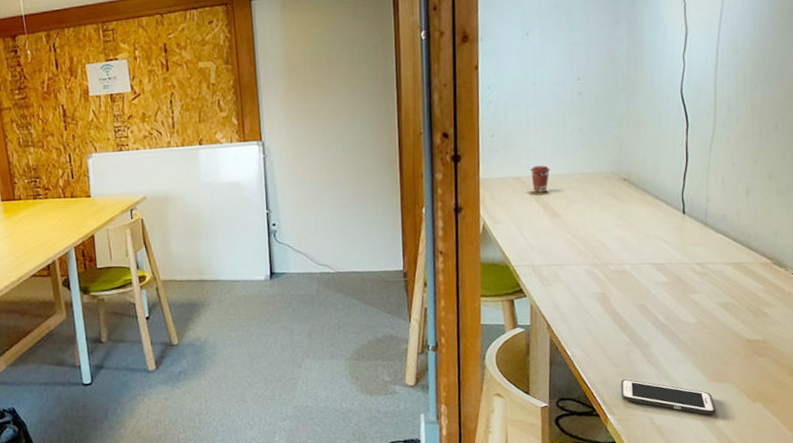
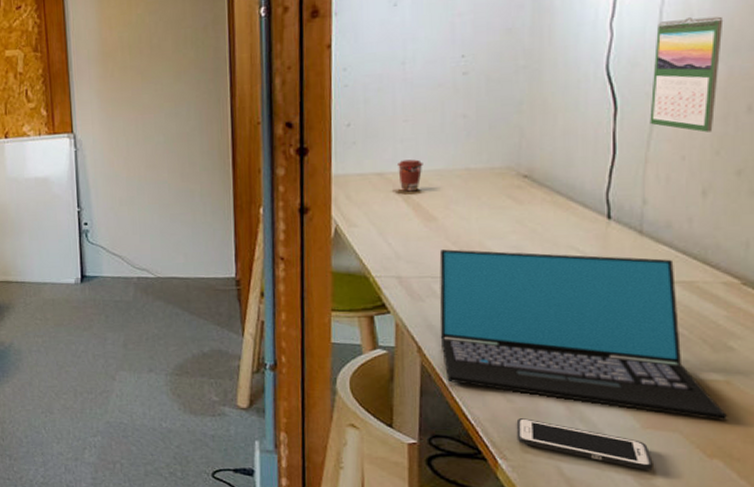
laptop: none [563,241,765,372] -> present [439,249,728,421]
calendar: none [711,53,759,145] -> present [650,16,724,133]

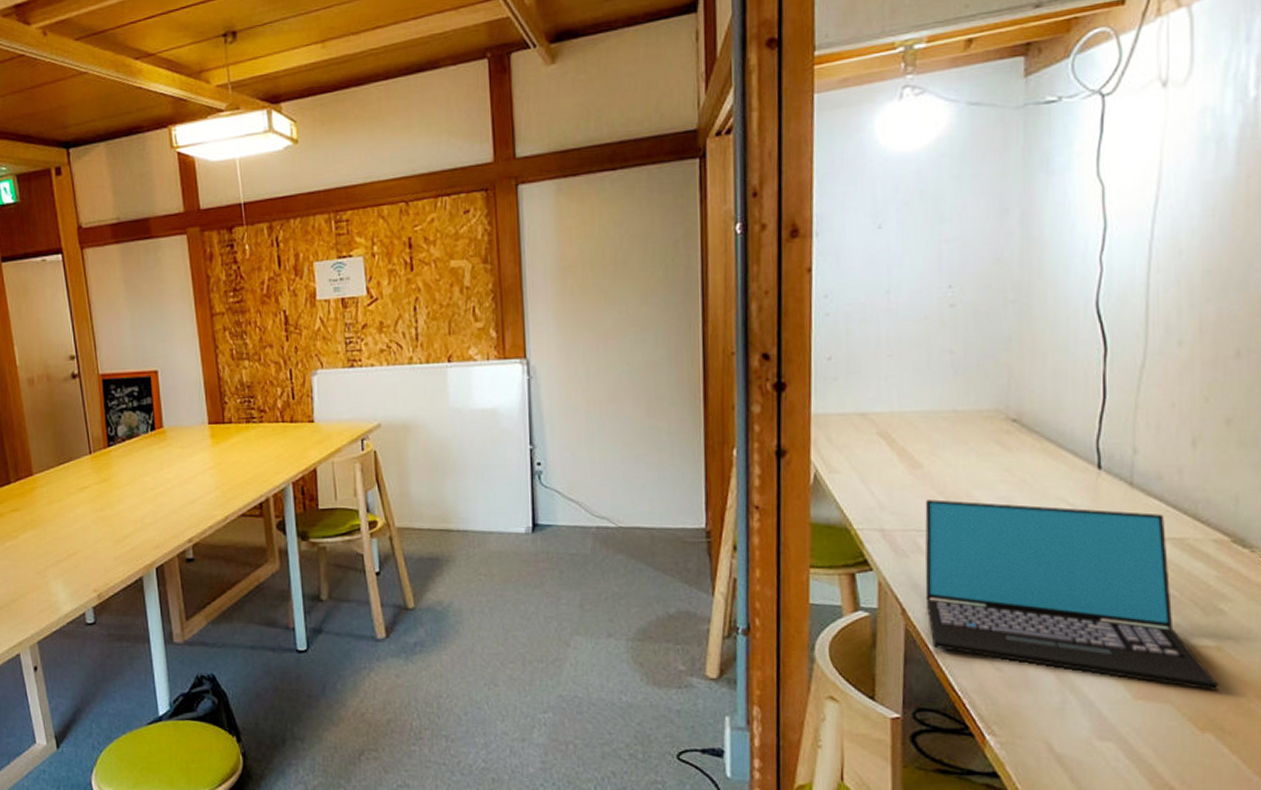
coffee cup: present [398,159,423,192] -> none [881,399,908,435]
cell phone: present [516,418,653,470] -> none [1005,689,1145,745]
calendar: present [650,16,724,133] -> none [1139,254,1212,378]

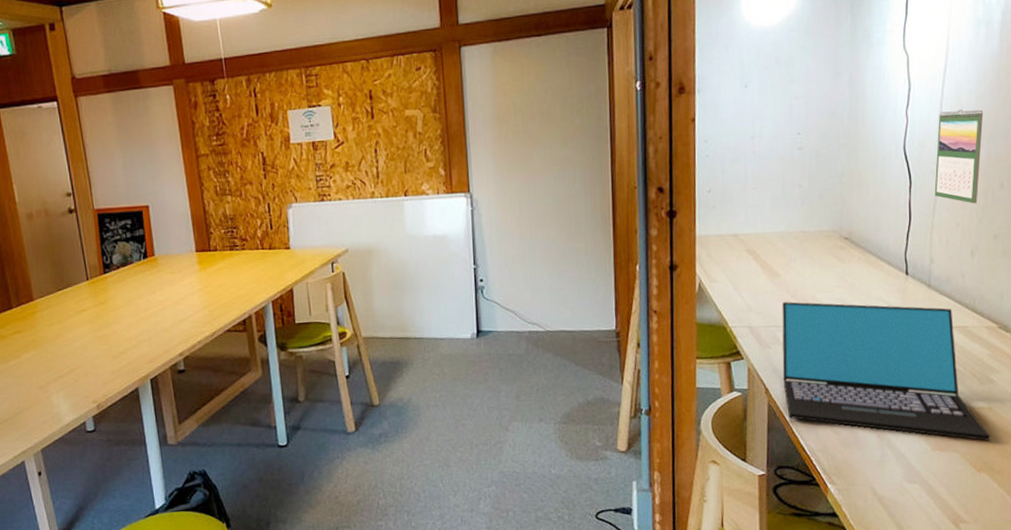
calendar: none [1139,254,1212,378] -> present [934,109,984,204]

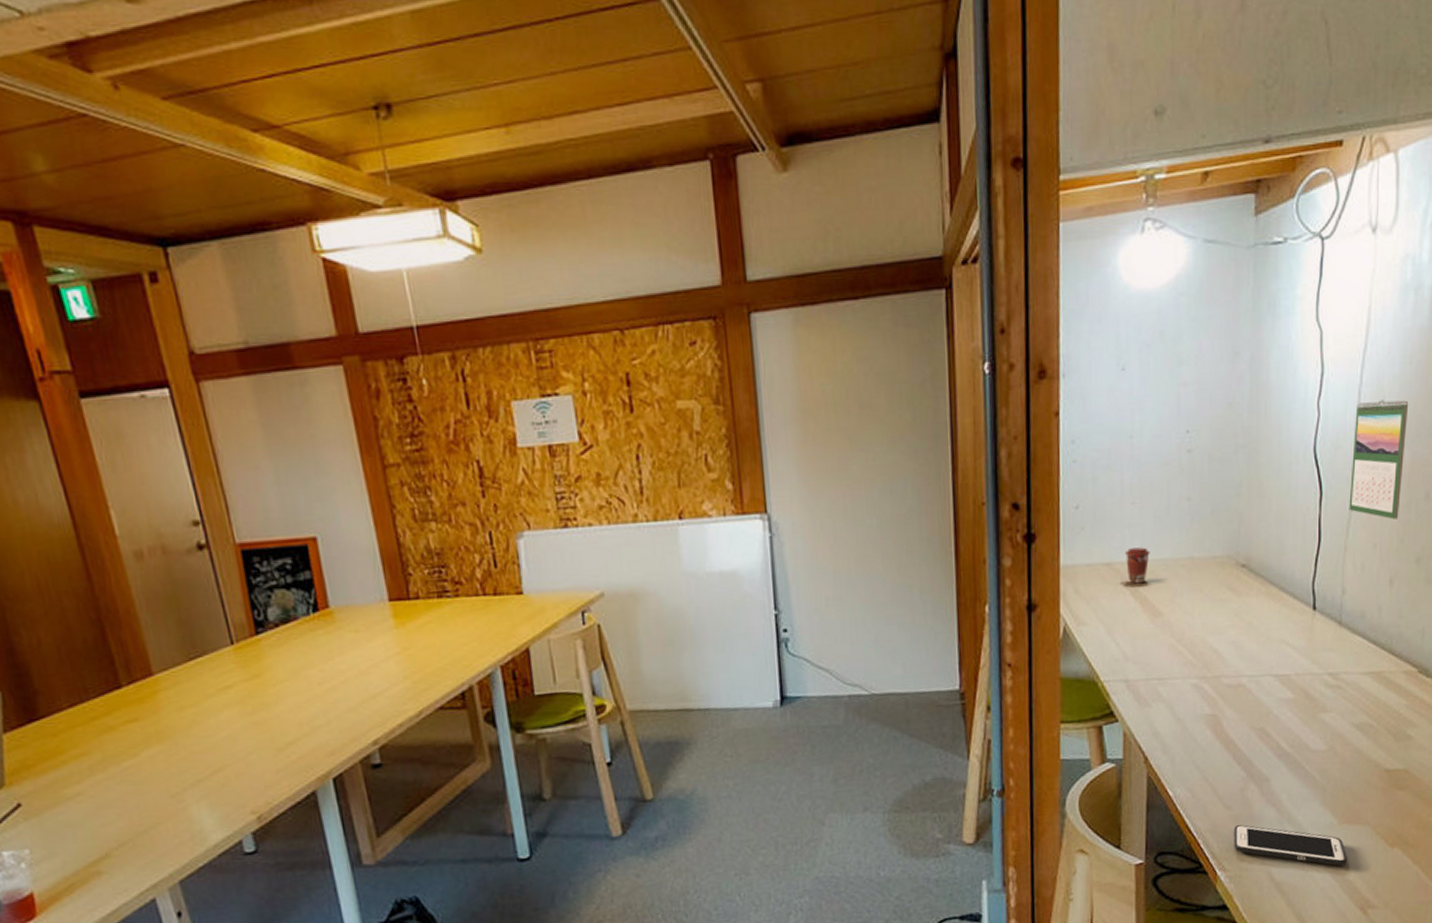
coffee cup: none [749,222,769,251] -> present [1126,547,1150,584]
laptop: present [782,302,991,441] -> none [1165,647,1406,809]
cell phone: none [841,447,940,486] -> present [1233,825,1347,866]

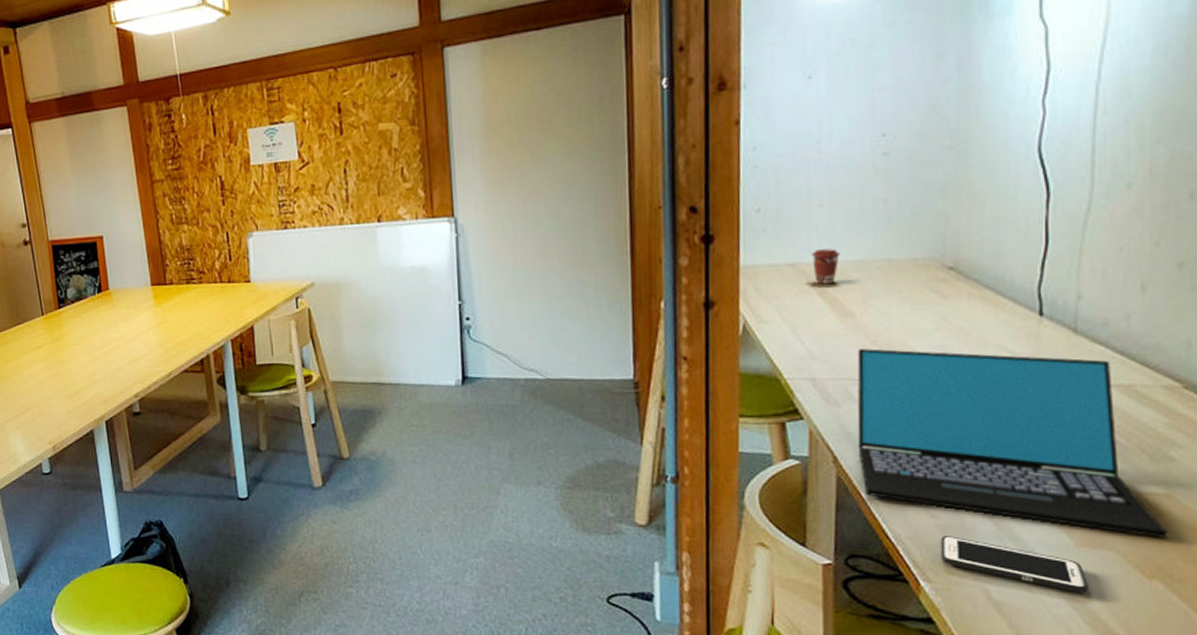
laptop: none [1165,647,1406,809] -> present [857,348,1169,538]
calendar: present [1349,400,1409,520] -> none [1085,94,1164,221]

